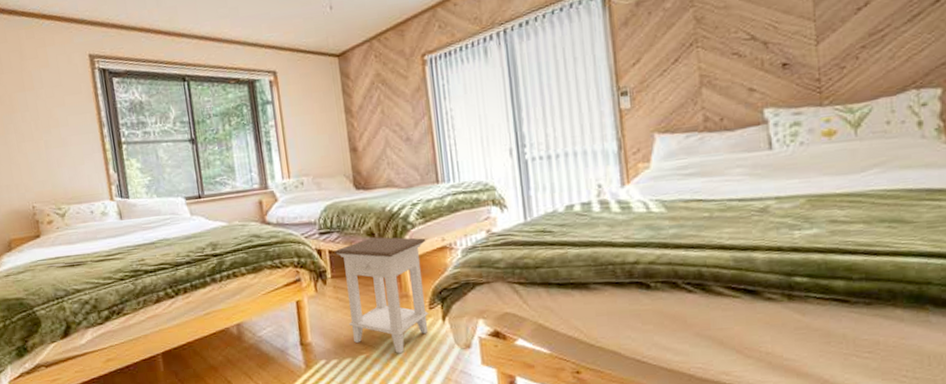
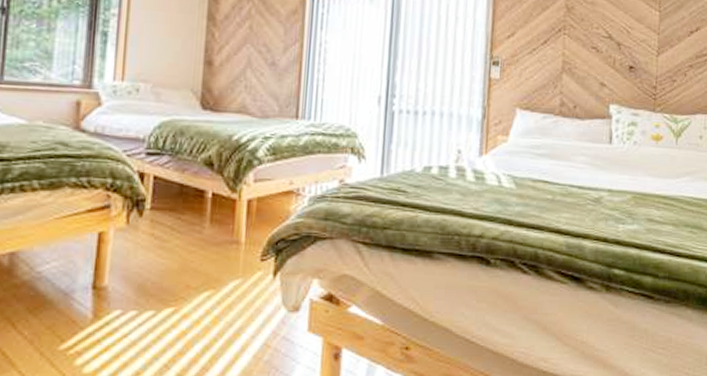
nightstand: present [334,237,429,354] -> none [160,168,272,311]

